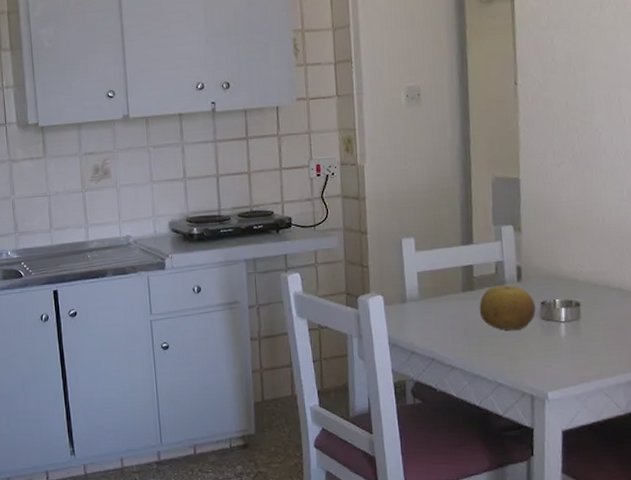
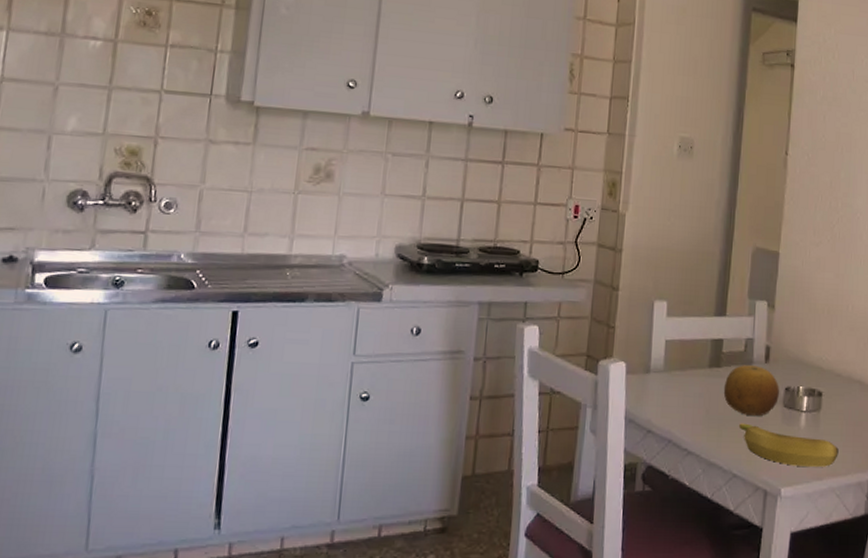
banana: none [499,338,604,372] -> present [739,423,839,467]

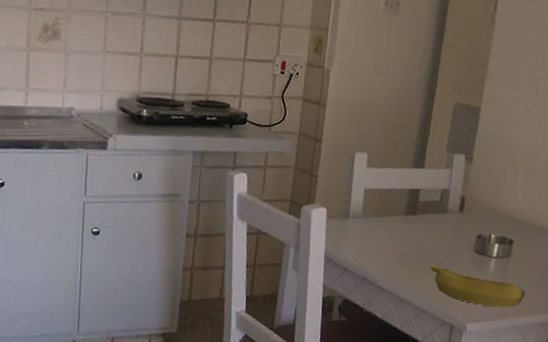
fruit: present [723,365,779,416] -> none [417,213,472,260]

